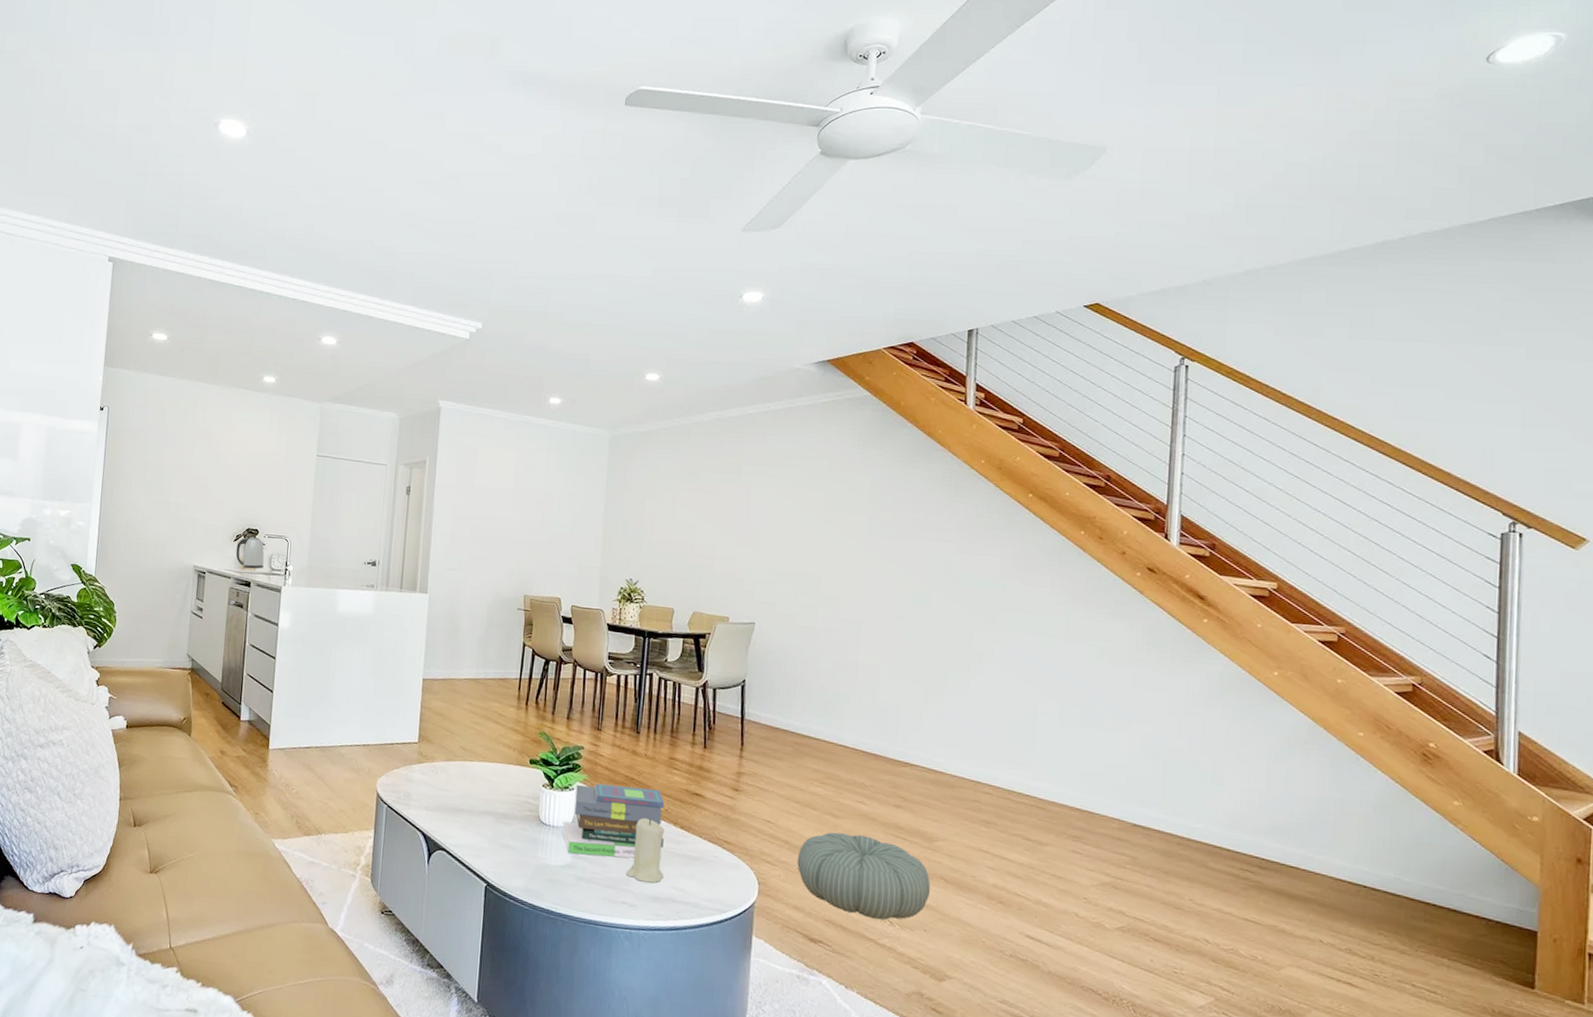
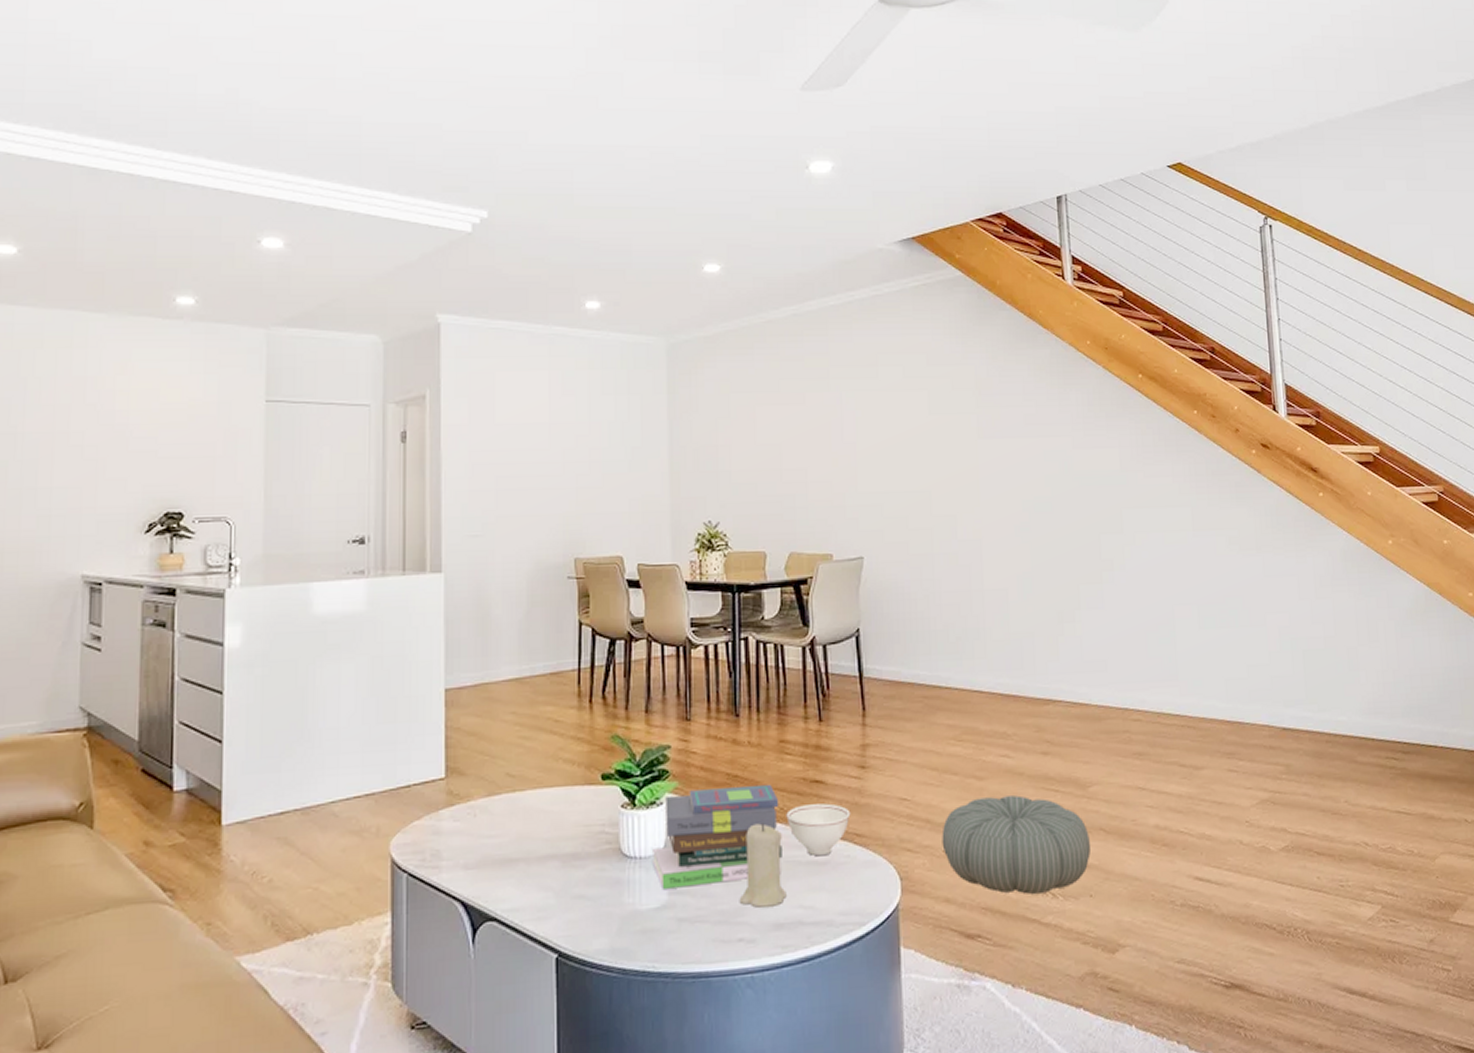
kettle: present [236,536,265,569] -> none [149,523,195,570]
bowl: none [669,810,723,853] -> present [786,803,851,857]

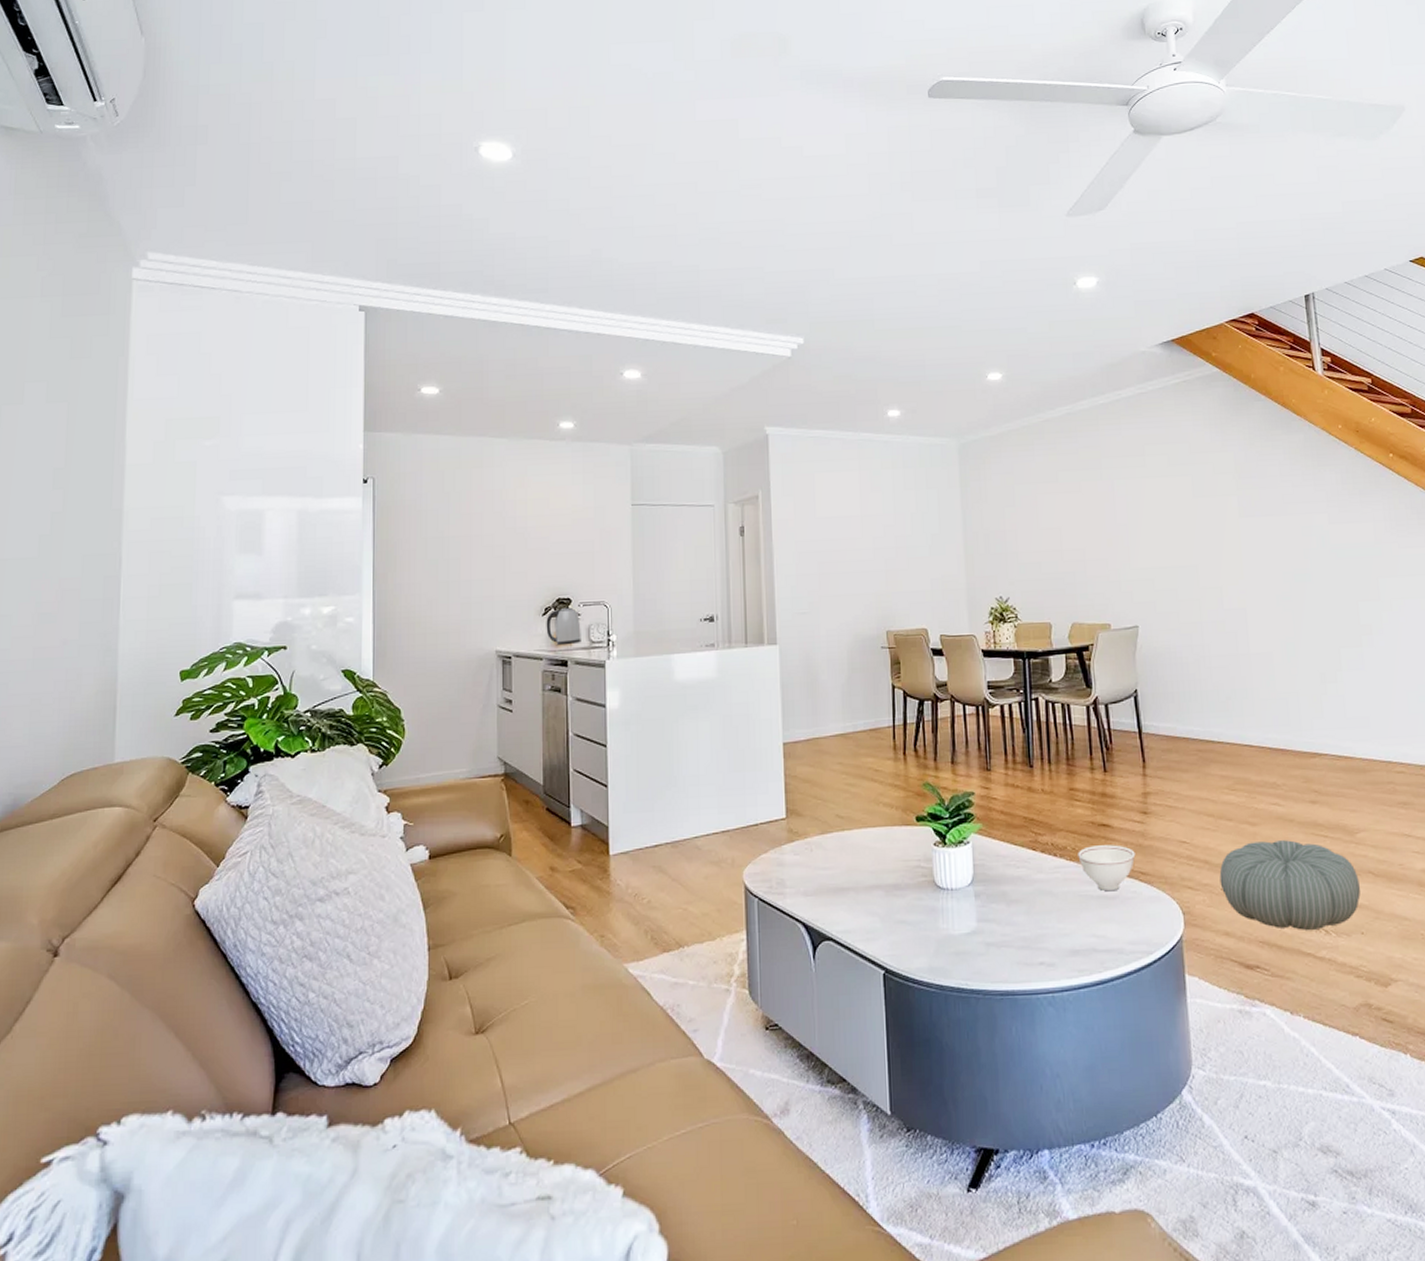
kettle: none [149,523,195,570] -> present [546,607,581,646]
books: present [653,784,782,889] -> none [962,826,1076,917]
candle: present [739,823,787,908] -> none [1039,861,1081,935]

